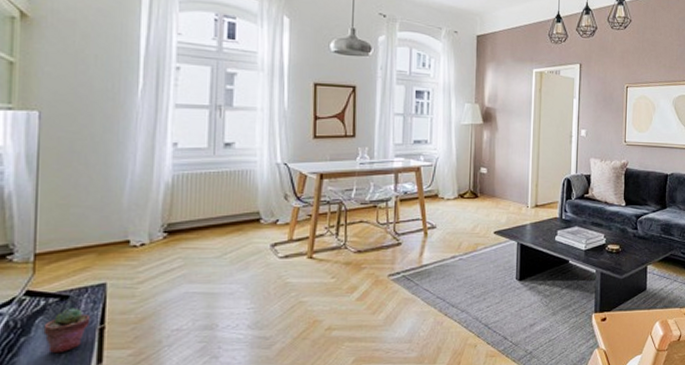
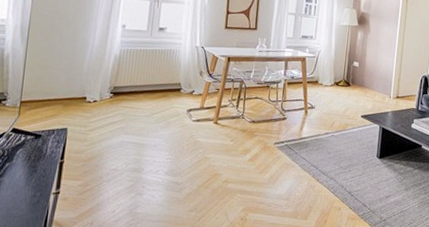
potted succulent: present [43,307,91,354] -> none [21,144,55,178]

